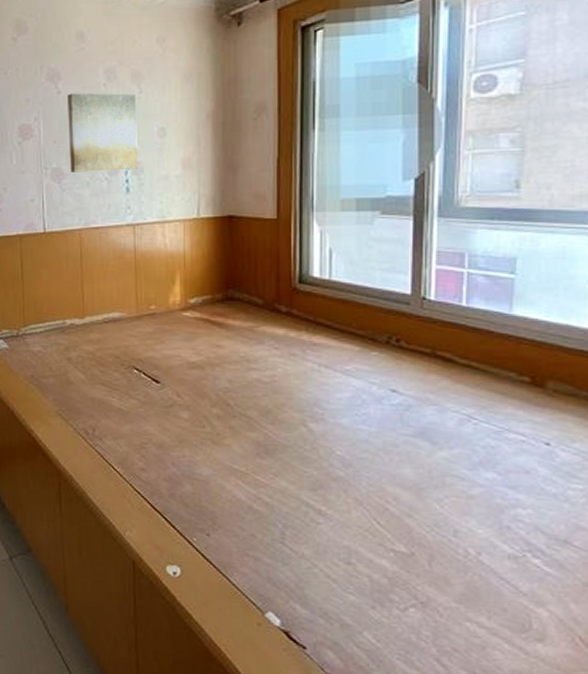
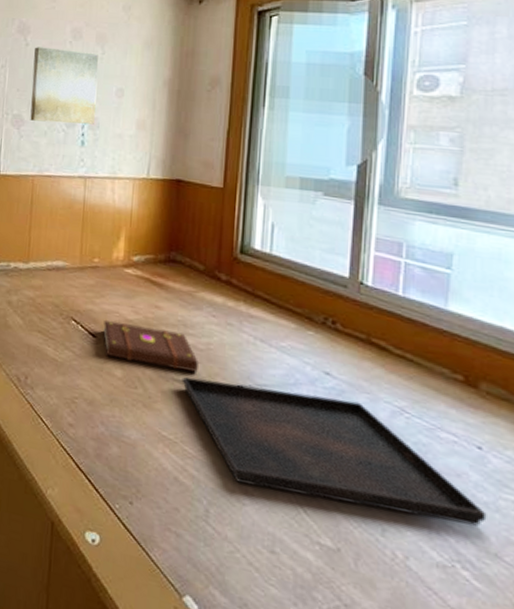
book: none [166,366,264,406] -> present [103,320,198,372]
serving tray: none [249,410,556,517] -> present [182,376,487,527]

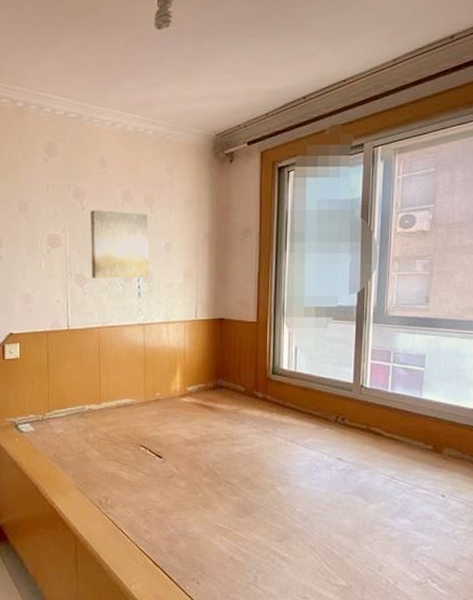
book: present [103,320,198,372] -> none [167,443,244,475]
serving tray: present [182,376,487,527] -> none [232,477,448,553]

